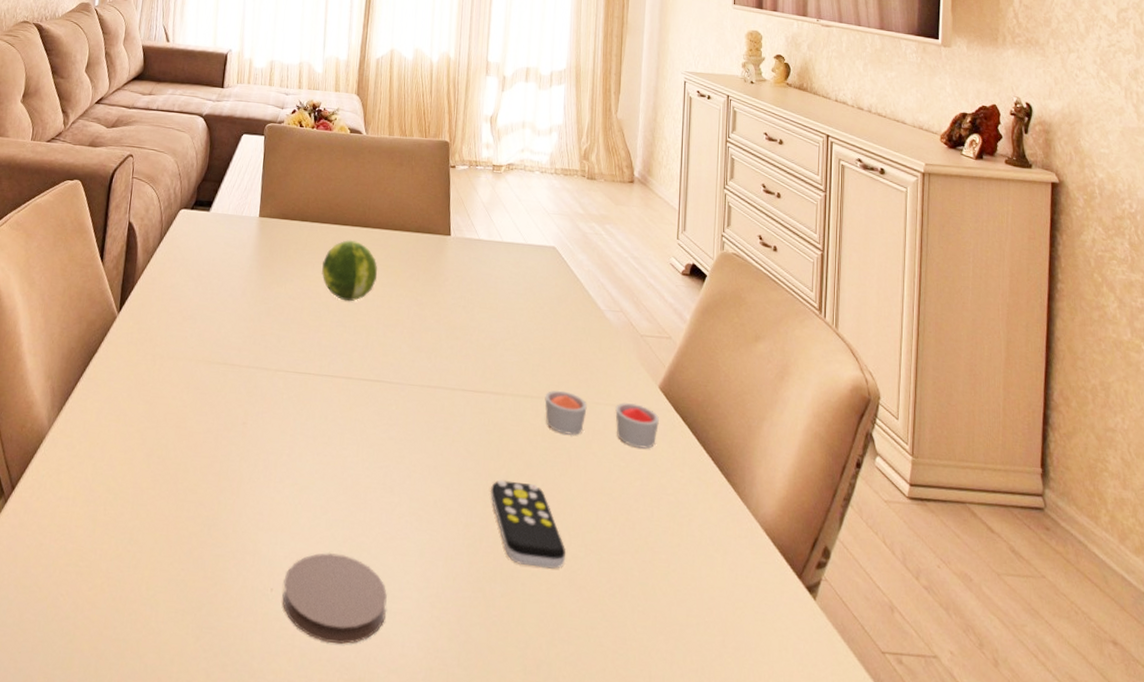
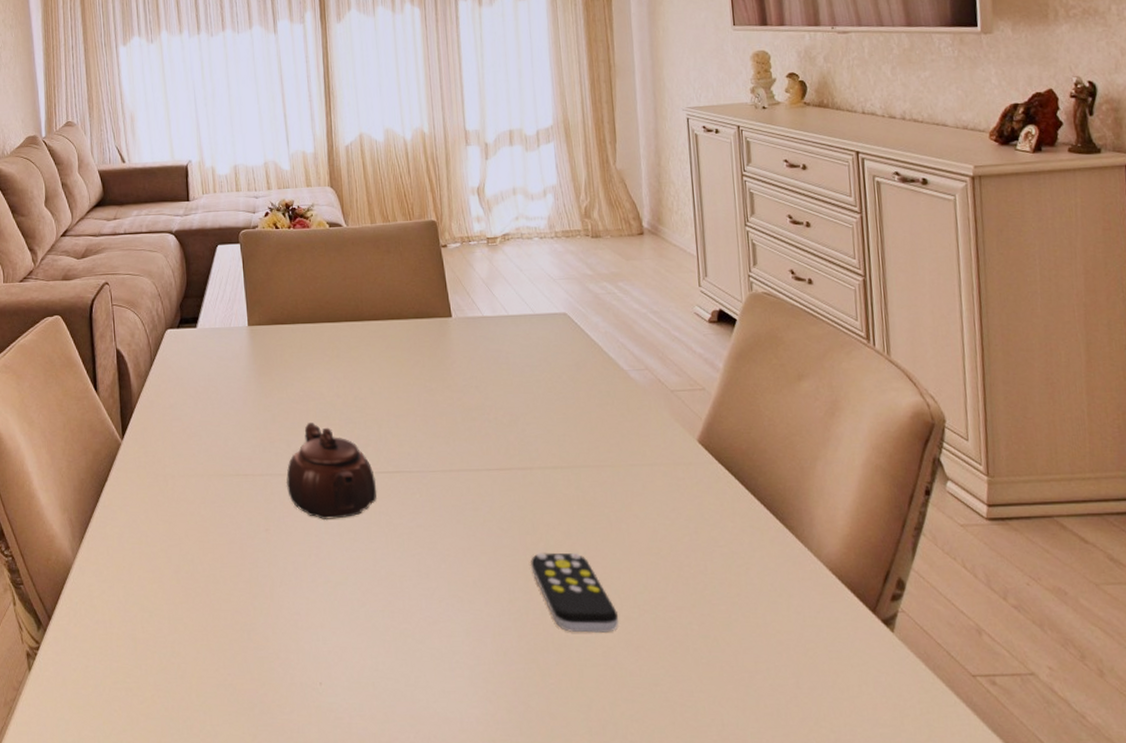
teapot: none [270,321,357,421] -> present [286,423,377,519]
coaster: present [282,553,387,644] -> none [331,643,440,728]
fruit: present [322,239,378,302] -> none [321,335,381,398]
candle: present [545,390,659,449] -> none [575,457,702,504]

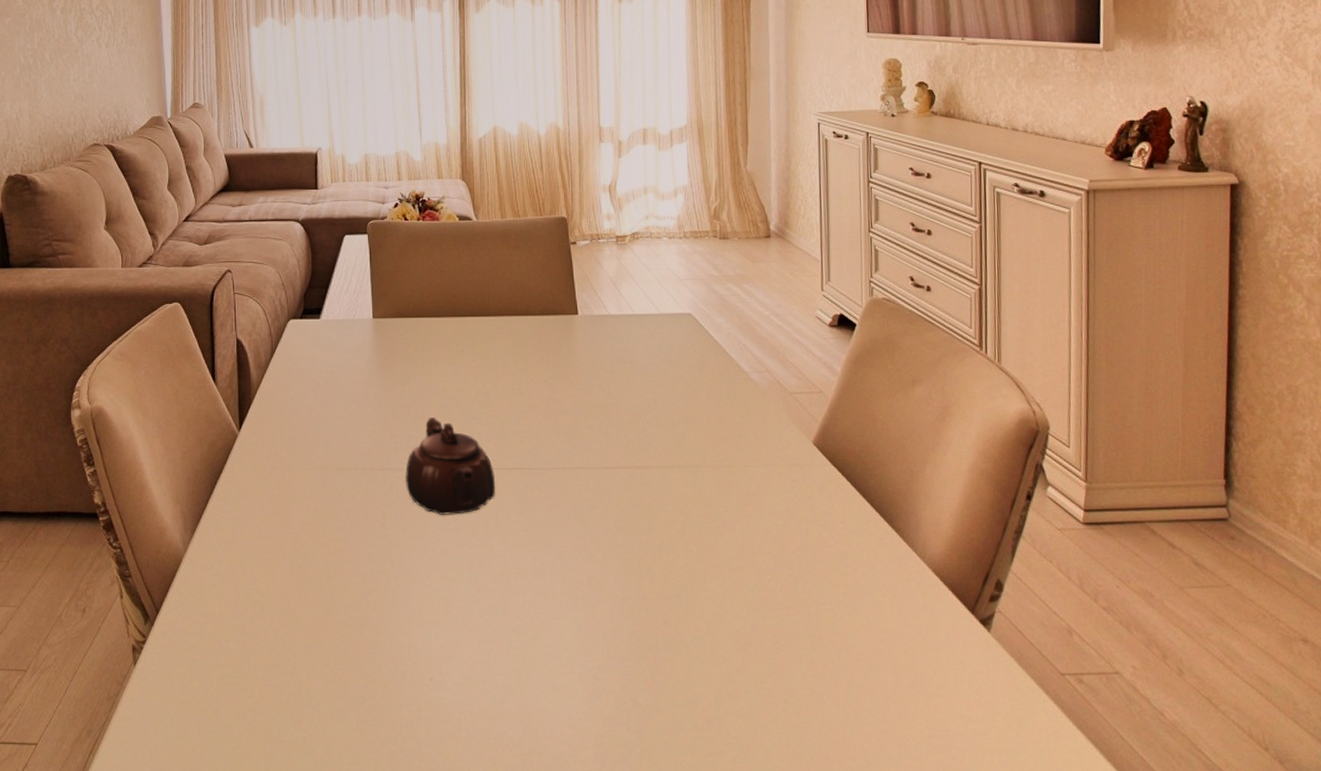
remote control: present [530,552,619,633] -> none [644,551,729,630]

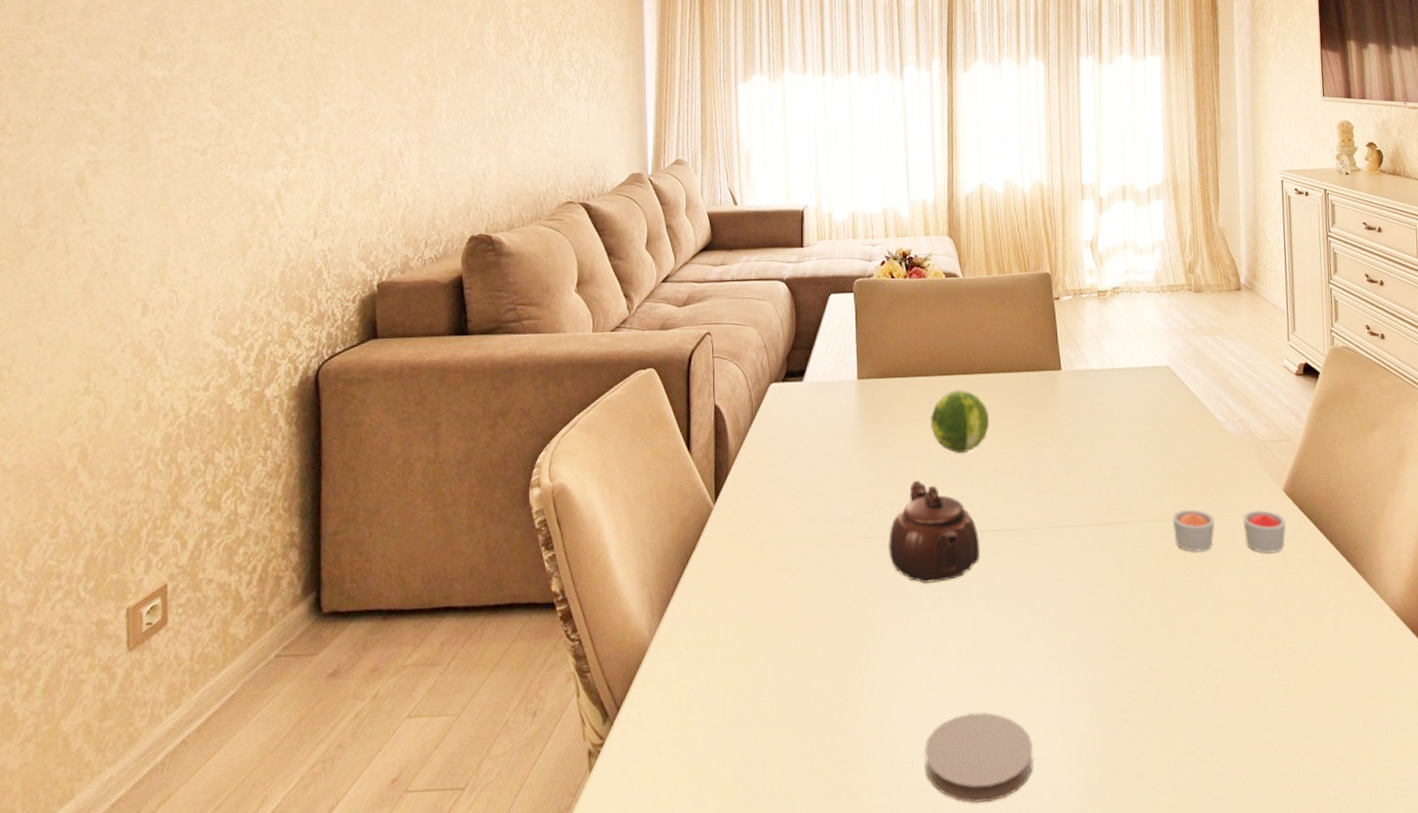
coaster: none [443,639,550,723] -> present [924,712,1034,804]
fruit: none [446,330,505,393] -> present [931,389,990,454]
candle: none [693,457,815,505] -> present [1172,509,1286,553]

